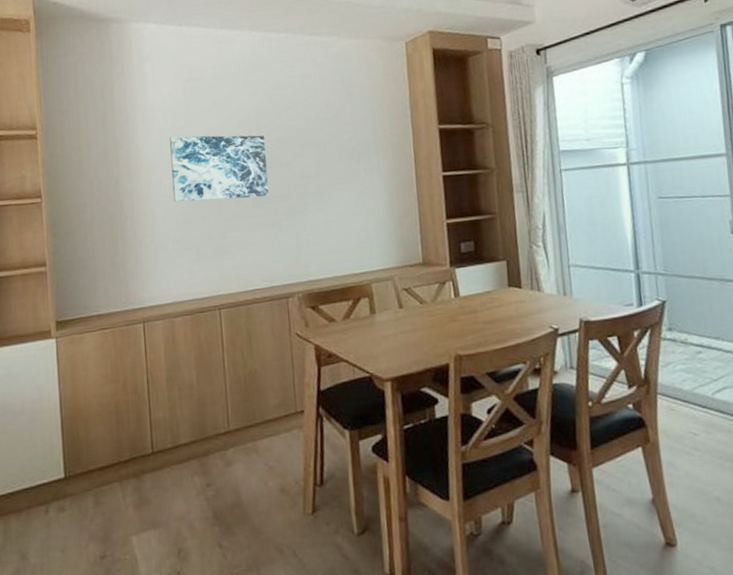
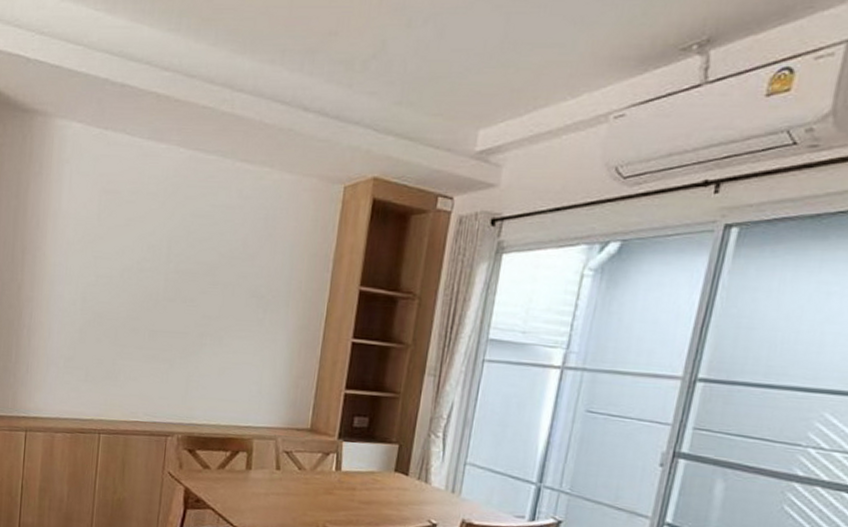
wall art: present [169,135,269,202] -> none [71,249,174,330]

